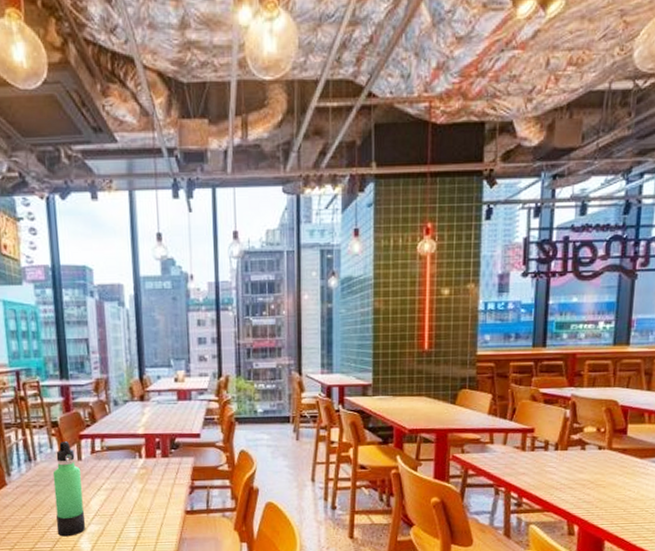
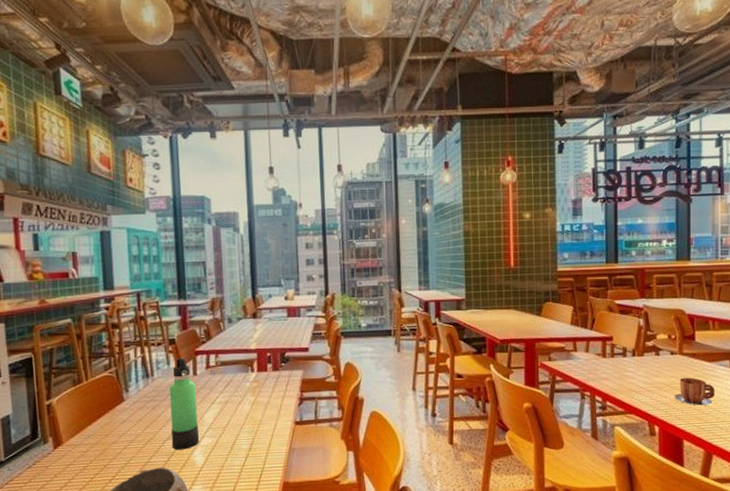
mug: none [598,475,644,505] -> present [674,378,715,406]

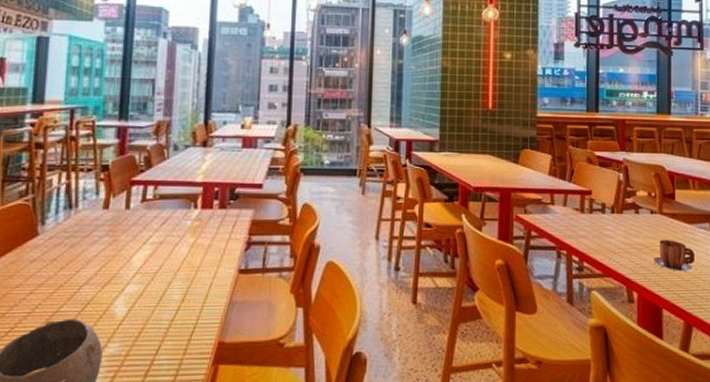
thermos bottle: present [169,358,199,450] -> none [89,187,128,298]

